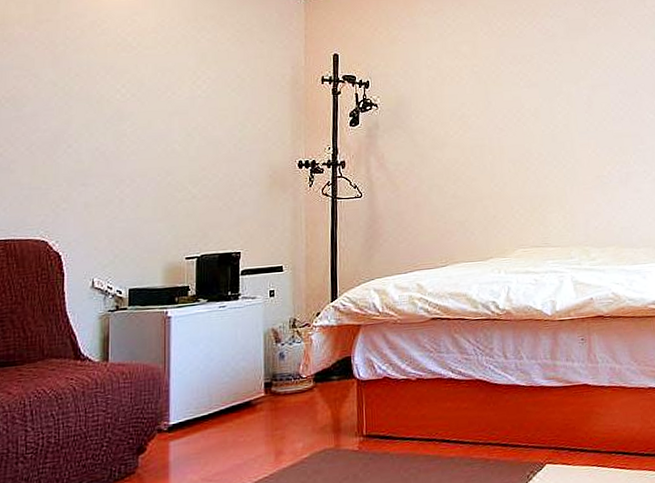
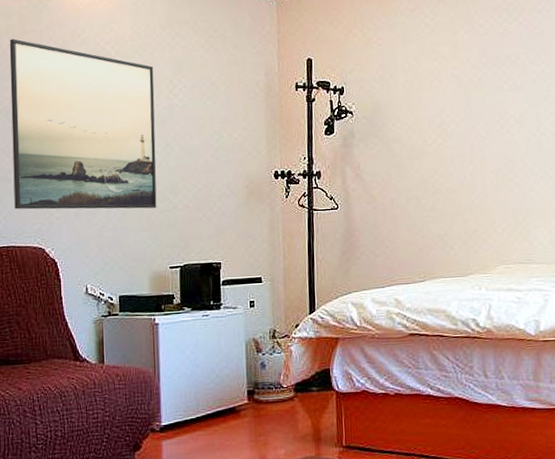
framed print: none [16,27,177,201] -> present [9,39,157,210]

